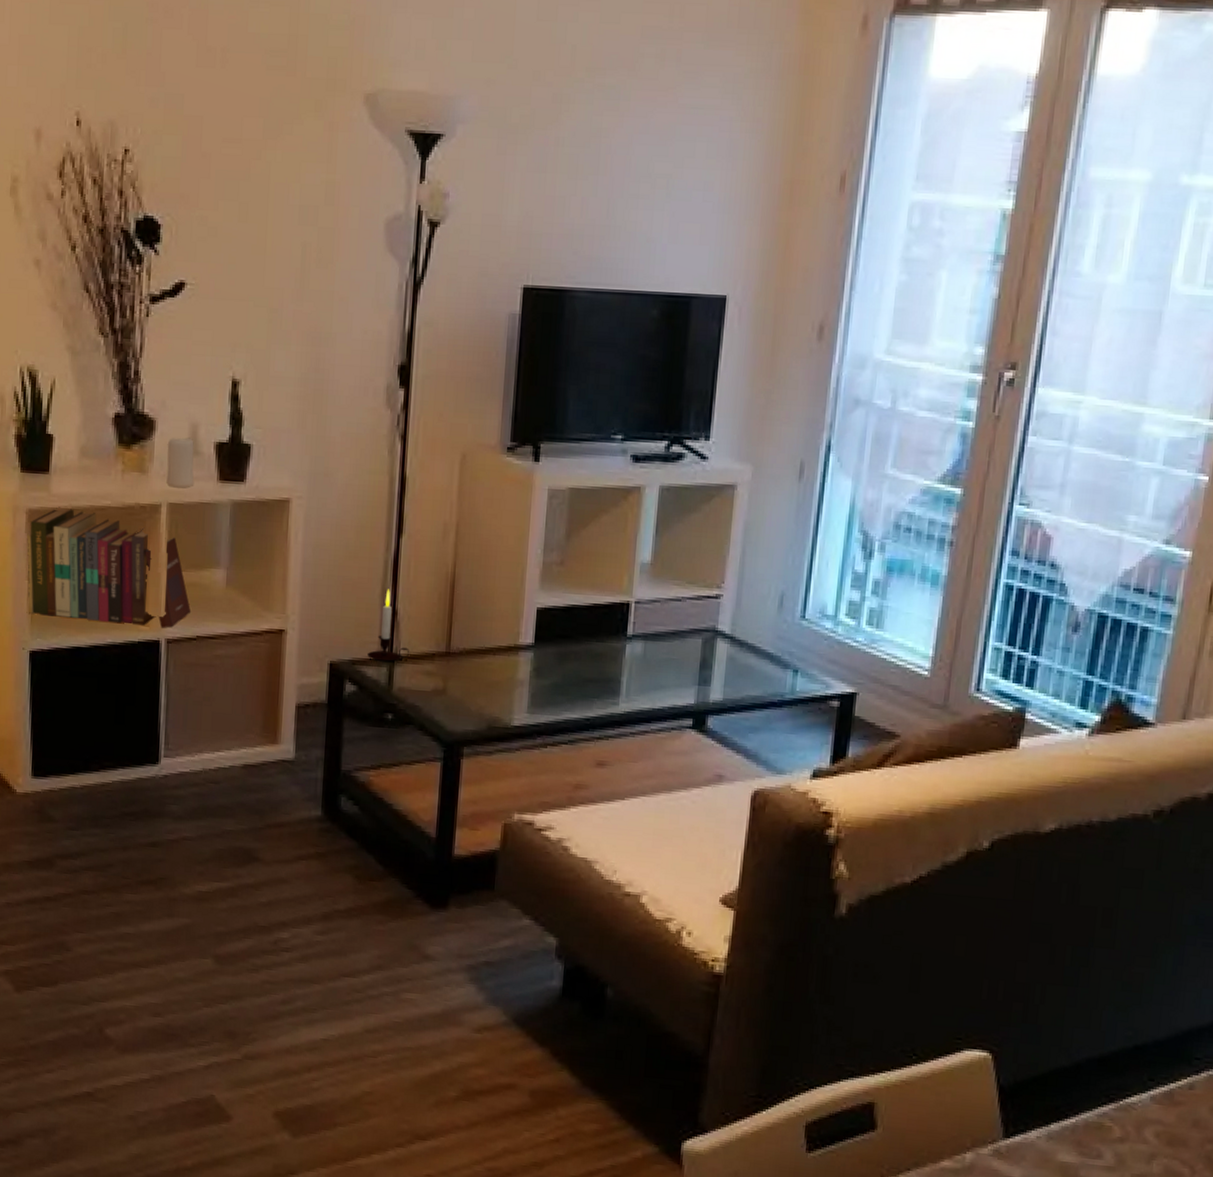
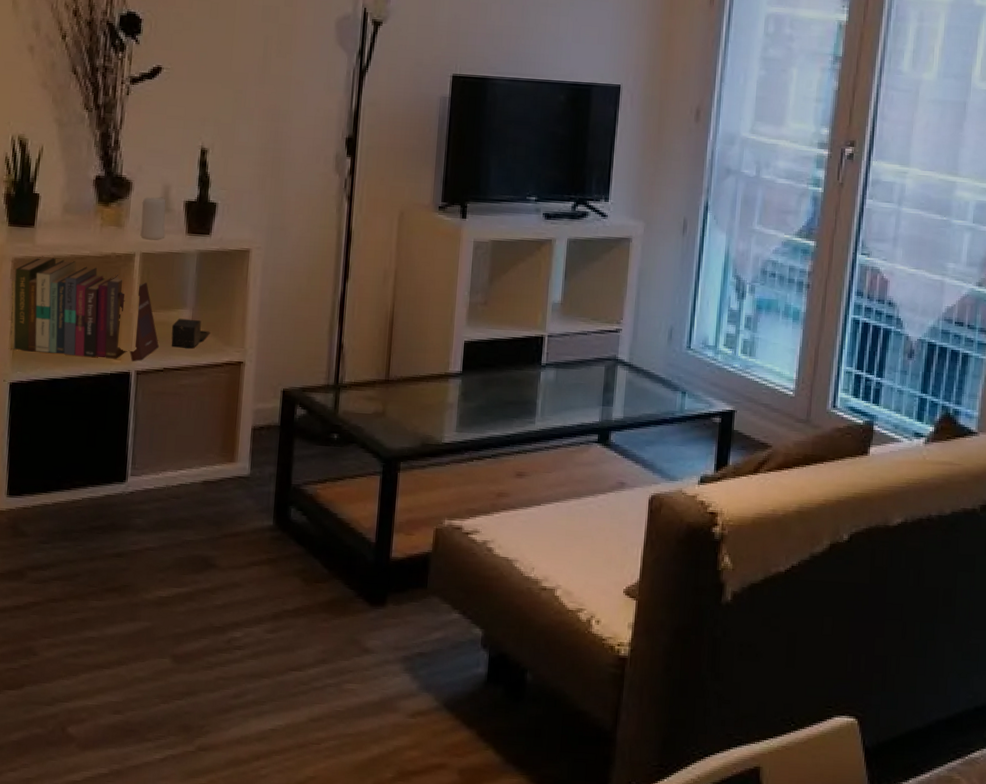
decorative box: none [204,579,248,614] -> present [171,318,211,349]
candle: present [366,589,410,663] -> none [315,326,354,389]

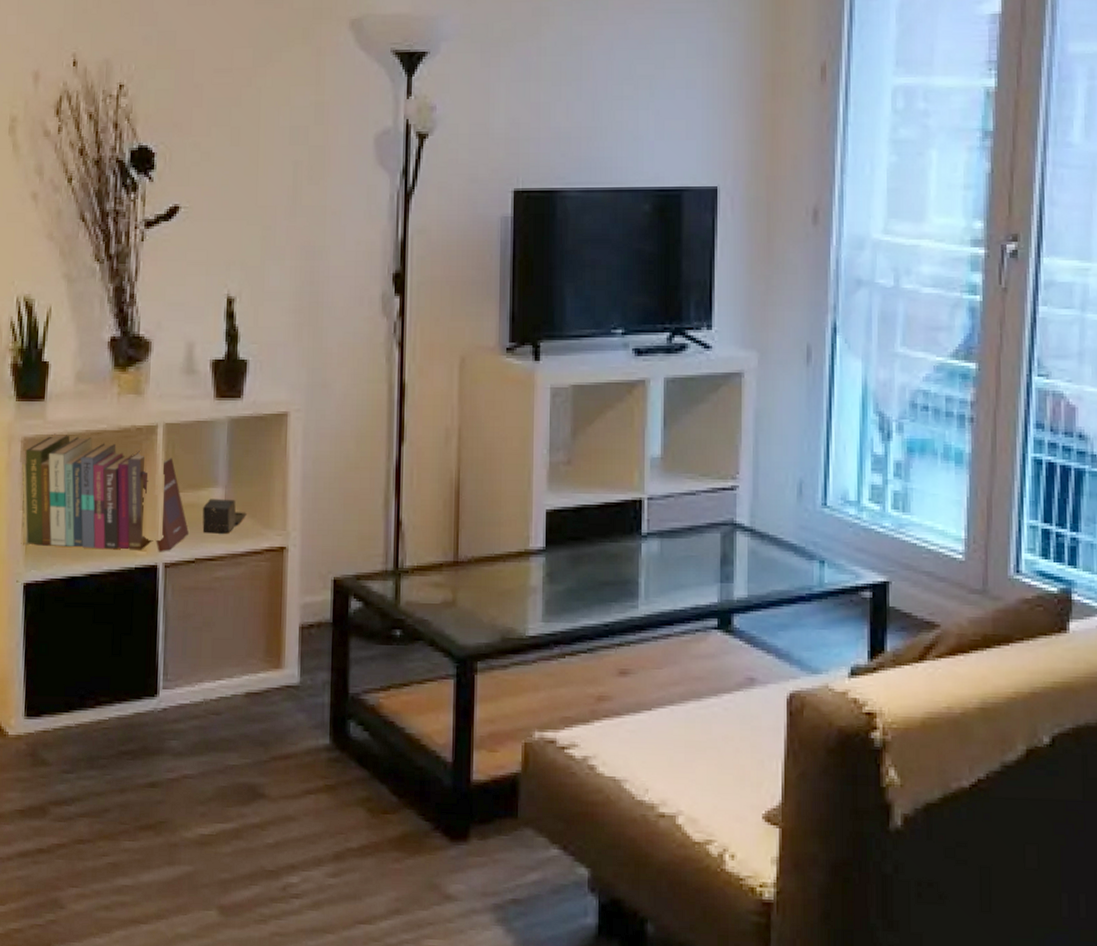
candle: present [140,197,166,241] -> none [163,357,191,409]

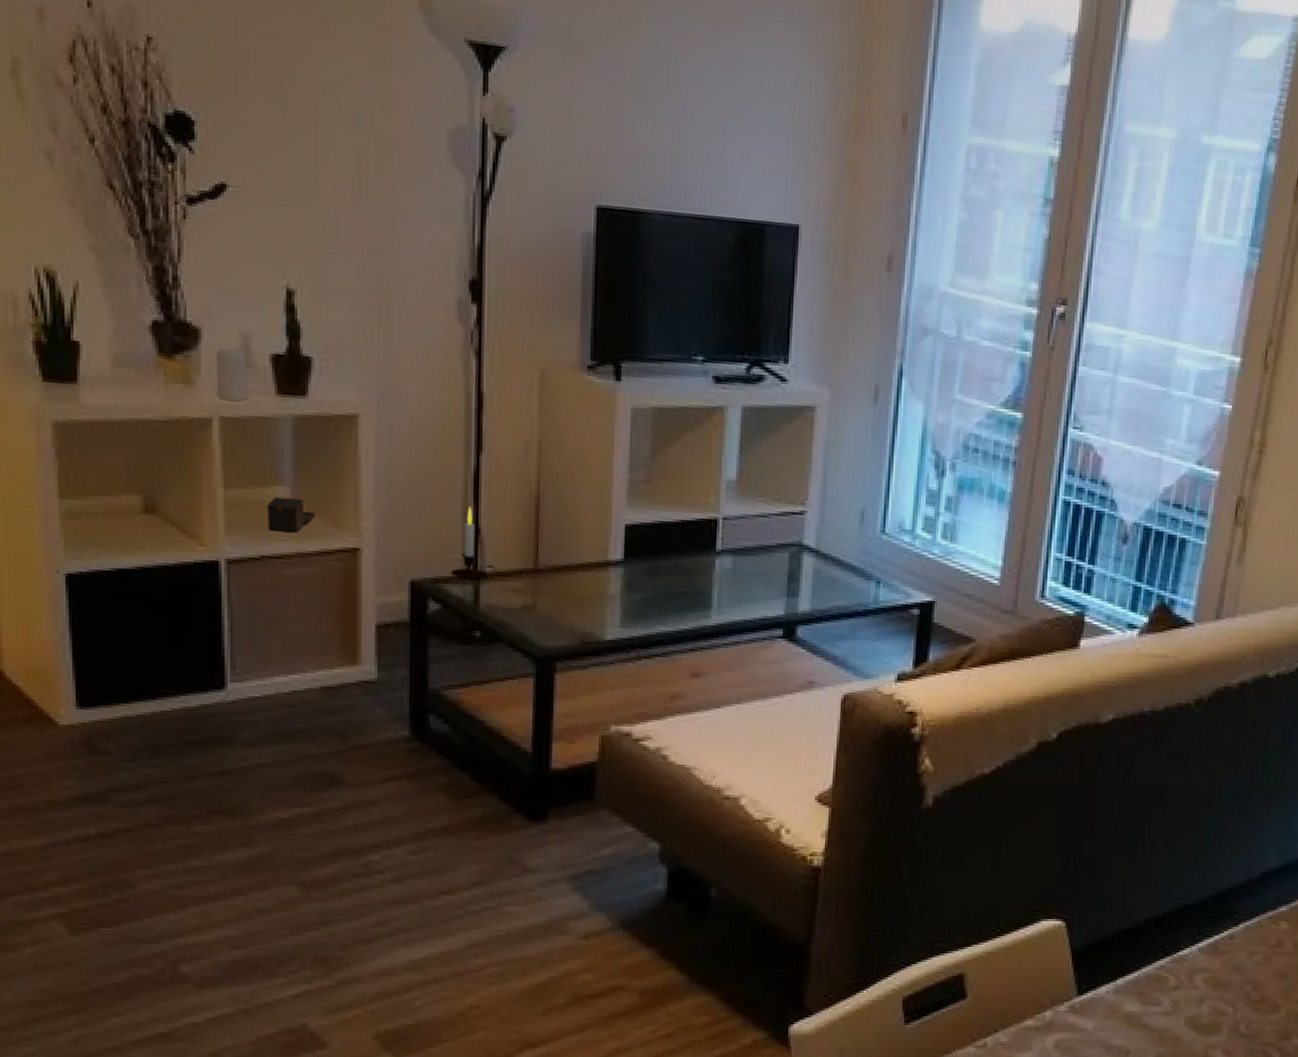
books: present [20,433,190,552] -> none [52,419,254,548]
candle: none [163,357,191,409] -> present [215,348,249,403]
candle: none [371,499,417,576] -> present [450,506,496,580]

